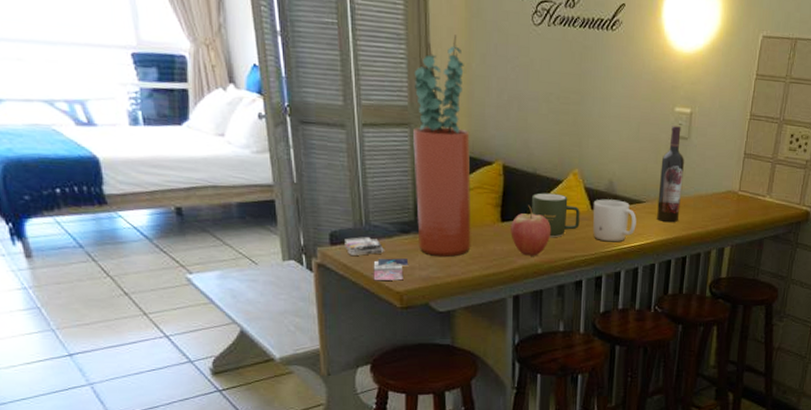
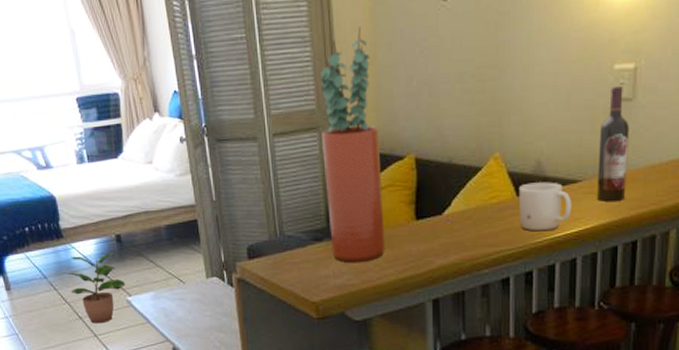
potted plant: none [112,226,185,301] -> present [68,253,125,324]
magazine: present [345,237,409,281] -> none [261,248,323,293]
fruit: present [511,205,552,256] -> none [426,198,472,255]
mug: present [532,192,580,238] -> none [449,182,504,233]

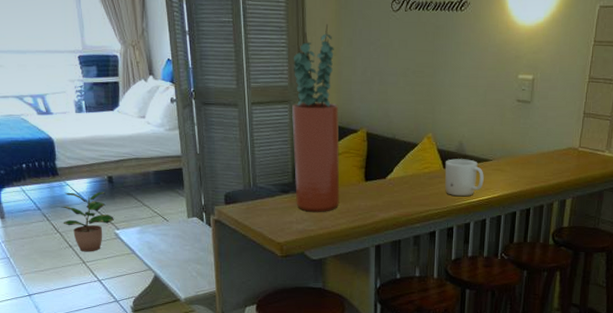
wine bottle: present [597,85,630,201] -> none [503,90,528,177]

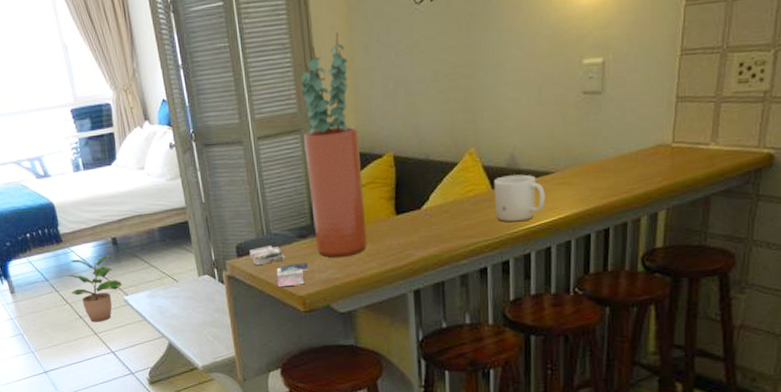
magazine: none [236,197,288,234] -> present [249,246,309,288]

